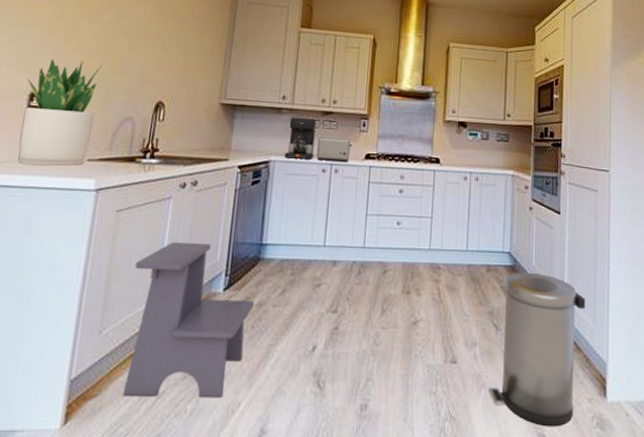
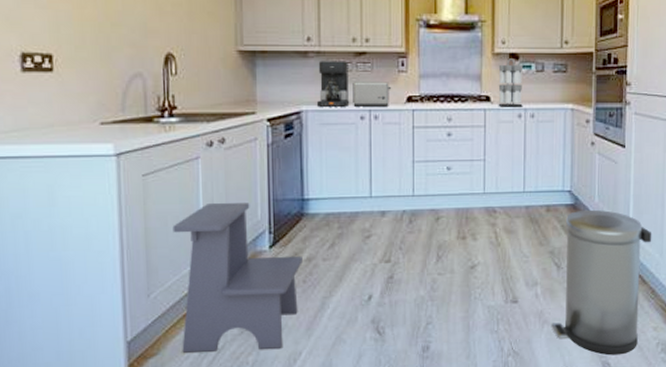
planter: present [18,59,102,166] -> none [14,12,99,133]
spice rack: none [446,126,469,170] -> present [498,58,523,107]

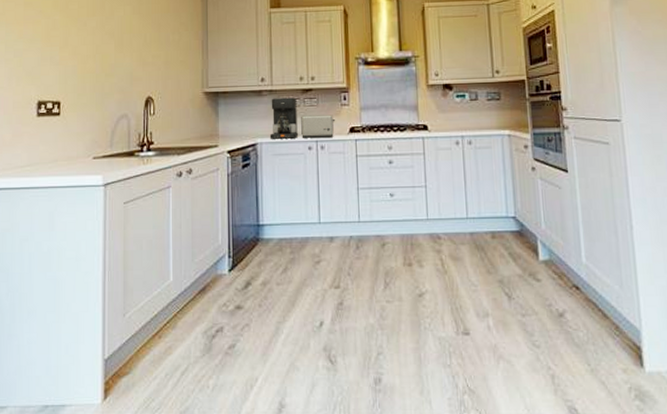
step stool: present [172,203,304,353] -> none [146,228,259,373]
spice rack: present [498,58,523,107] -> none [433,89,460,135]
pedal bin: present [552,209,652,355] -> none [507,236,609,400]

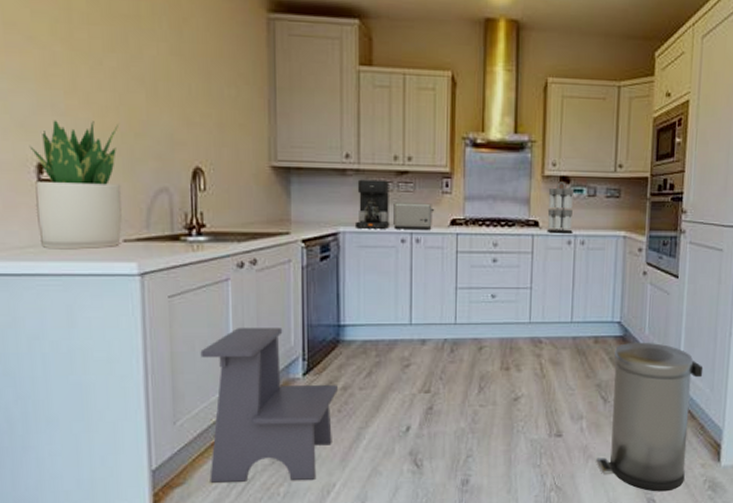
planter: none [33,67,95,167] -> present [29,120,122,250]
step stool: none [146,228,259,373] -> present [200,328,339,483]
spice rack: none [433,89,460,135] -> present [546,182,573,233]
pedal bin: none [507,236,609,400] -> present [596,342,704,492]

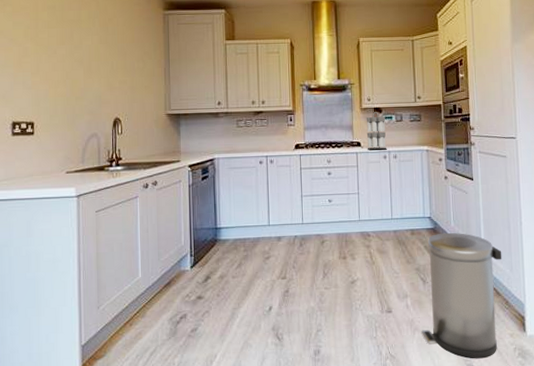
planter: present [29,120,122,250] -> none [8,91,66,181]
step stool: present [200,328,339,483] -> none [117,232,217,355]
coffee maker: present [354,179,390,229] -> none [225,119,251,155]
toaster: present [393,202,435,230] -> none [253,133,283,154]

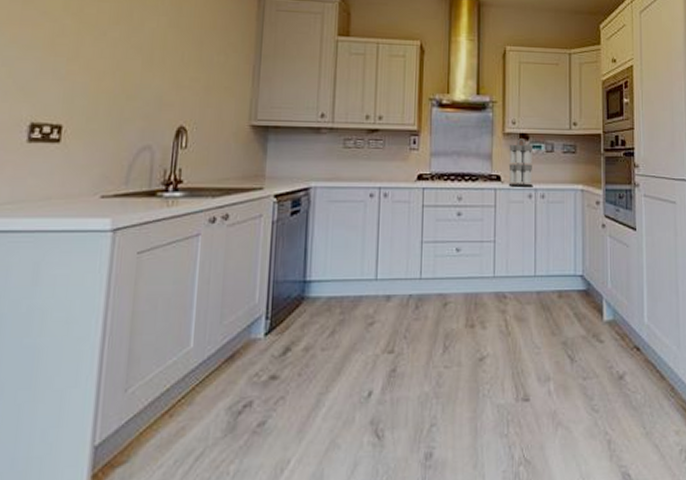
pedal bin: present [421,232,502,359] -> none [566,296,668,465]

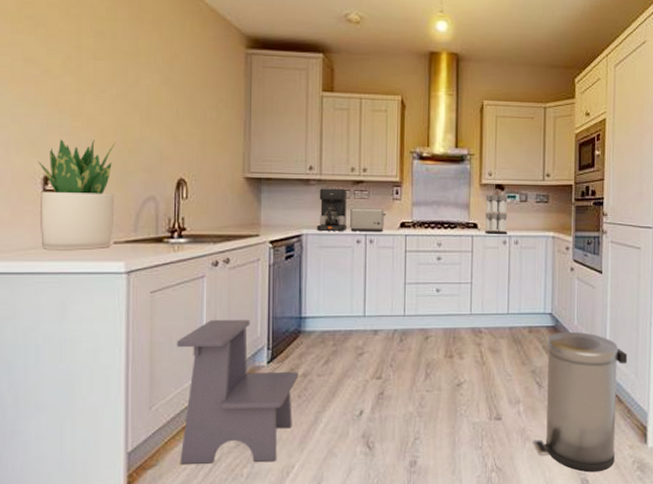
planter: none [20,83,113,206] -> present [38,139,115,251]
step stool: none [155,284,301,460] -> present [176,320,299,464]
coffee maker: none [326,137,360,184] -> present [316,188,347,231]
toaster: none [363,159,403,184] -> present [350,208,387,231]
pedal bin: none [566,296,668,465] -> present [533,331,628,473]

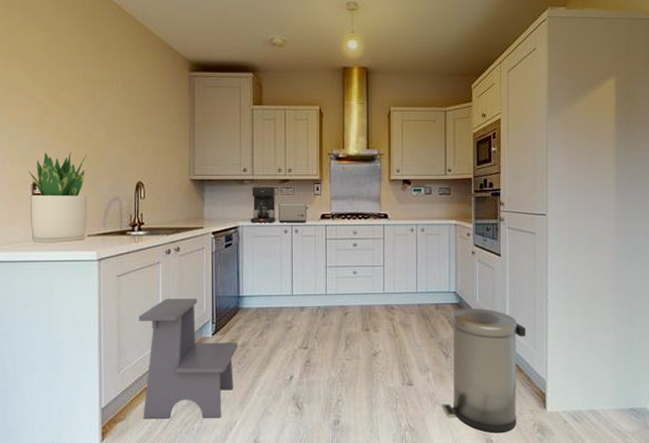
spice rack: present [484,189,508,234] -> none [394,184,415,223]

